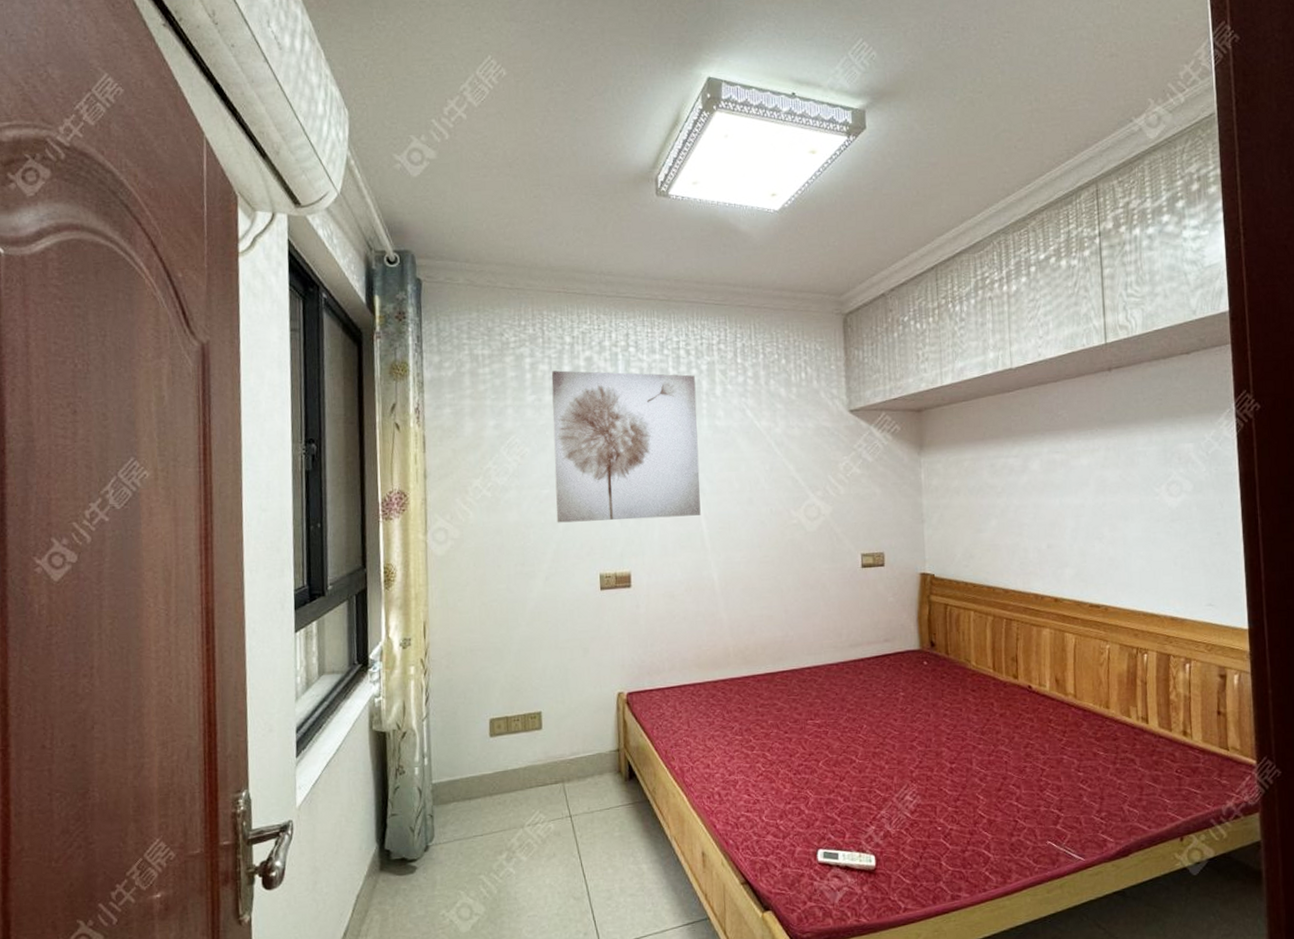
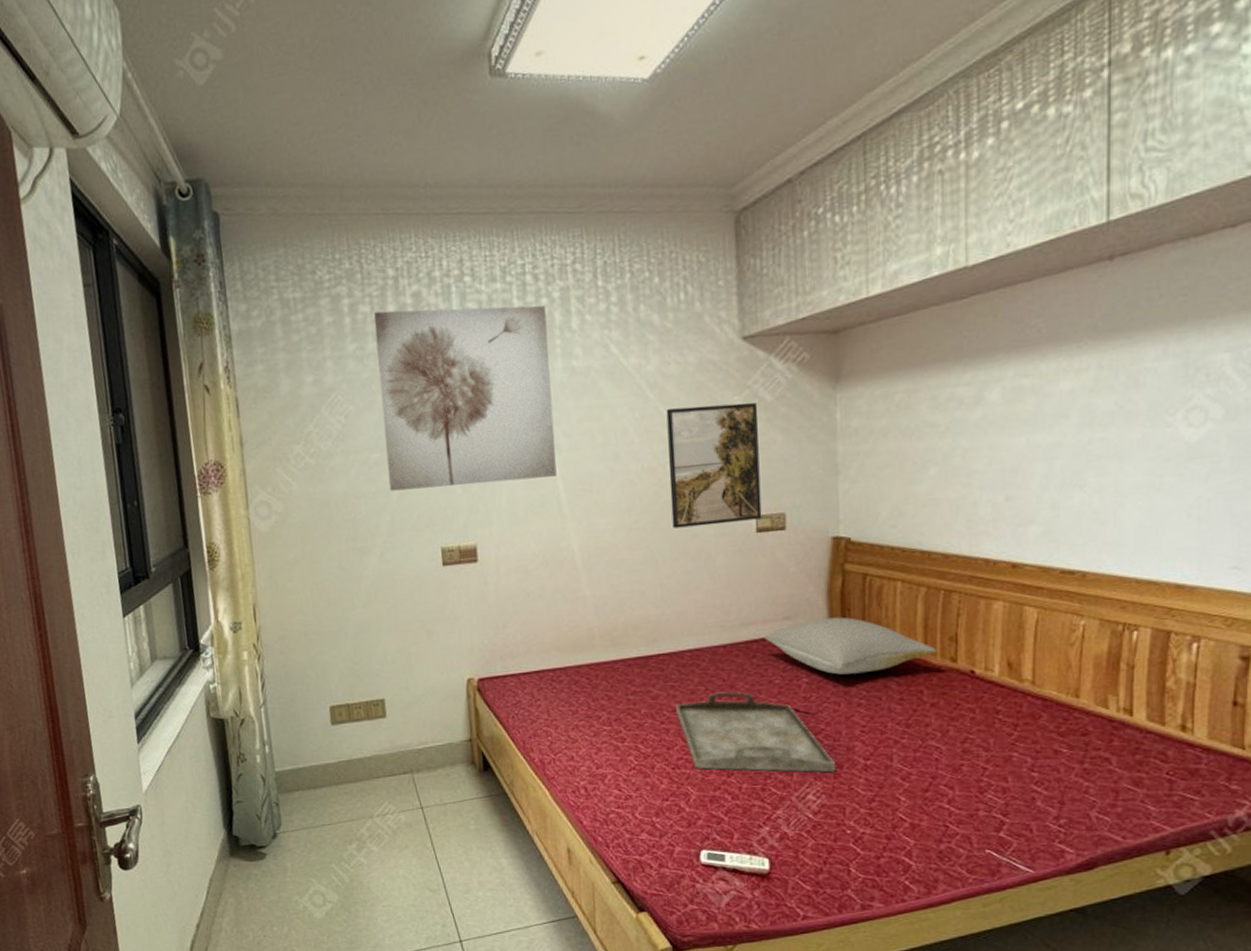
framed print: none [790,462,866,563] -> present [666,402,762,529]
serving tray: none [797,704,927,776] -> present [675,691,835,773]
pillow: none [868,640,1002,690] -> present [764,617,937,675]

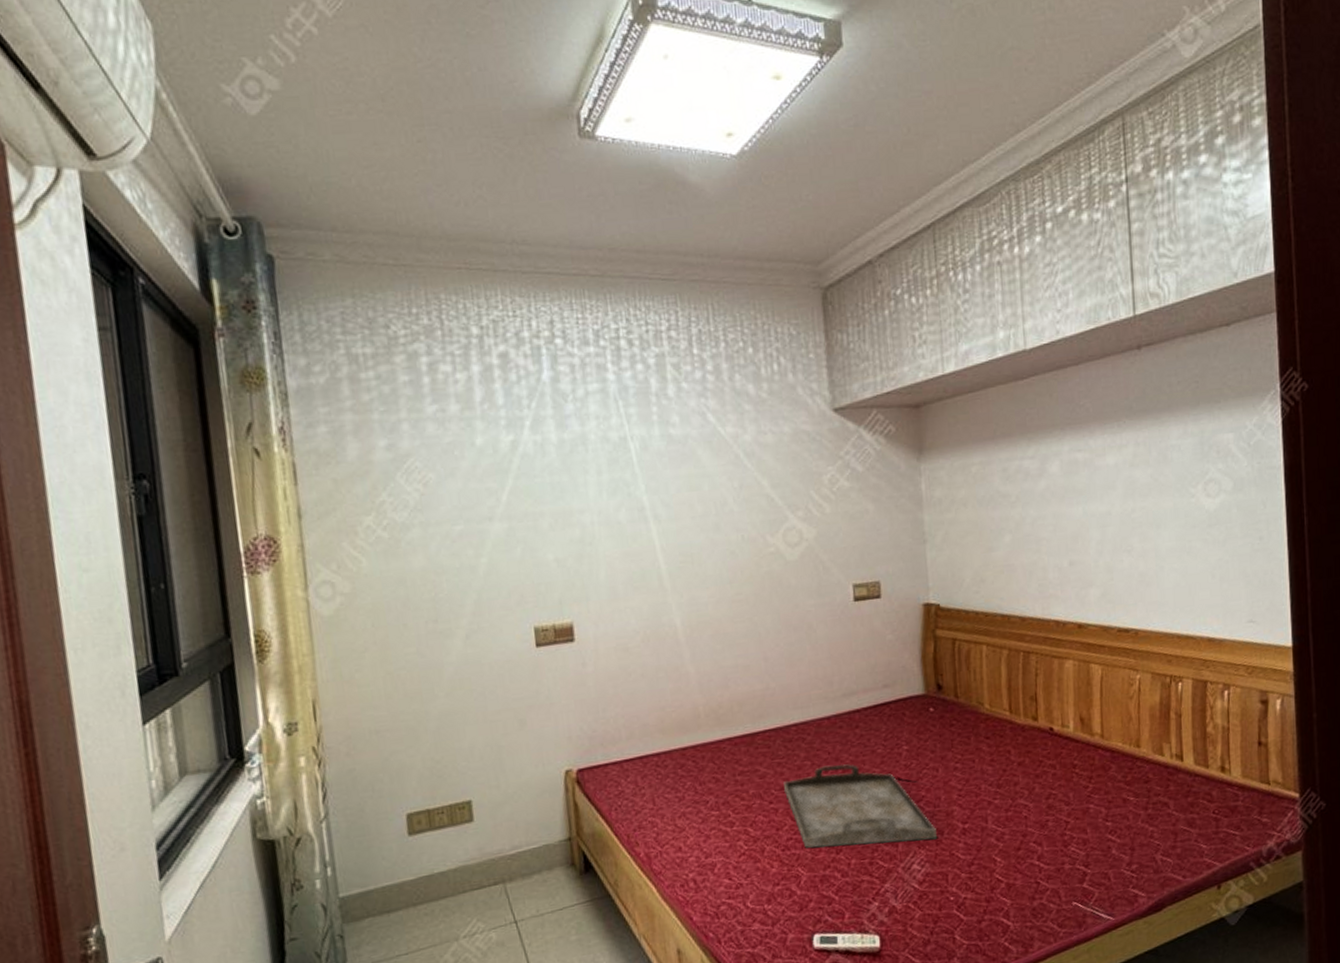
wall art: present [373,305,557,491] -> none [455,371,657,567]
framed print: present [666,402,762,529] -> none [764,472,859,600]
pillow: present [764,617,937,675] -> none [865,682,1020,740]

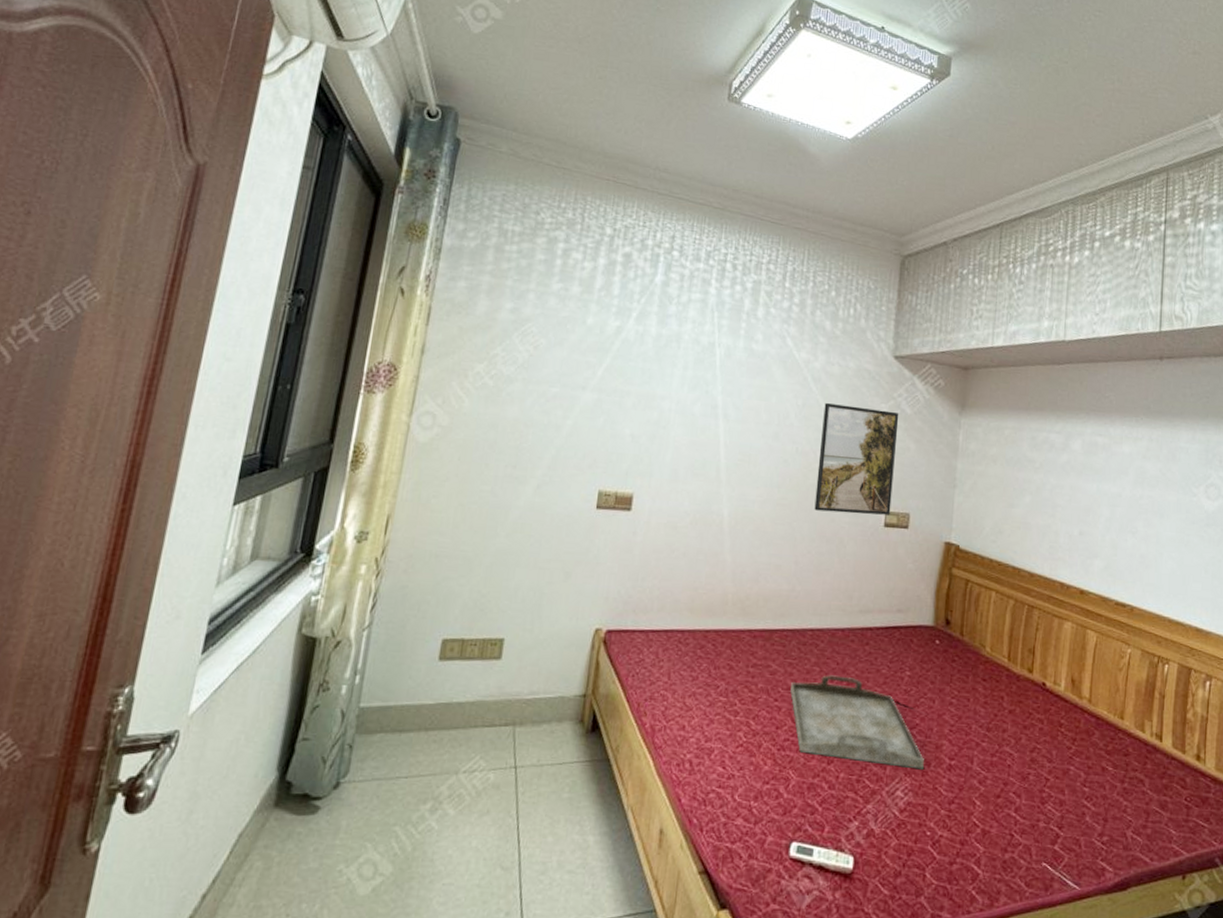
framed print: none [764,472,859,600] -> present [814,402,899,515]

